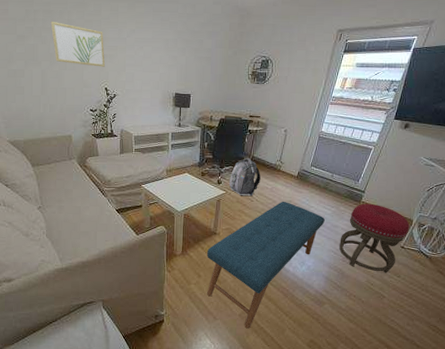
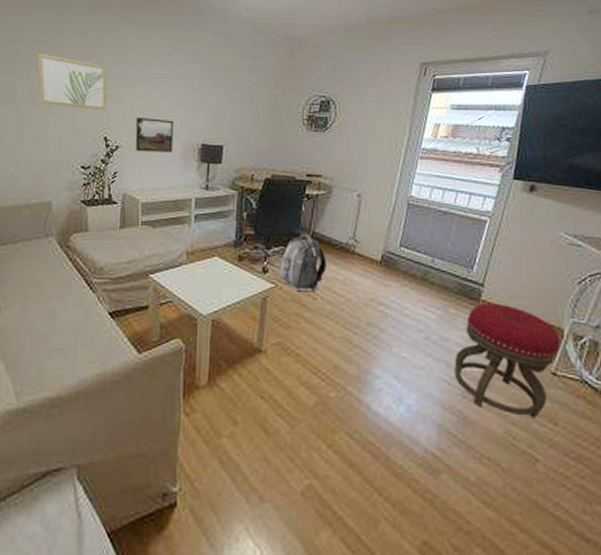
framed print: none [127,72,155,99] -> present [135,116,174,152]
bench: present [207,201,325,329] -> none [248,299,428,519]

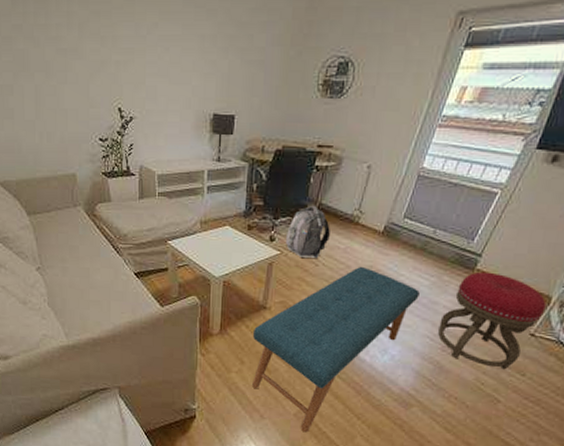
wall art: present [37,53,107,110] -> none [44,14,117,79]
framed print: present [135,116,174,152] -> none [148,85,186,123]
bench: none [248,299,428,519] -> present [252,266,420,433]

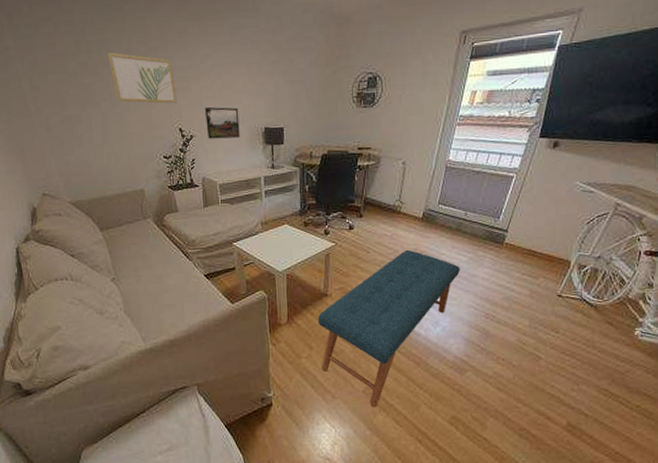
wall art: none [44,14,117,79] -> present [107,52,177,104]
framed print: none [148,85,186,123] -> present [205,107,240,139]
backpack: present [285,205,330,259] -> none [338,199,377,248]
stool: present [438,271,547,370] -> none [480,244,567,329]

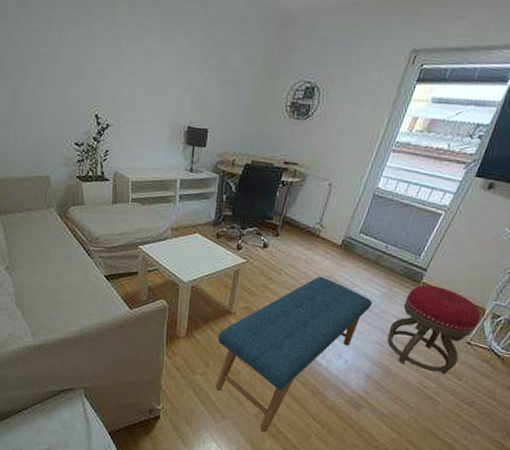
wall art: present [107,52,177,104] -> none [25,18,96,86]
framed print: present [205,107,240,139] -> none [125,94,162,134]
stool: none [480,244,567,329] -> present [387,284,481,375]

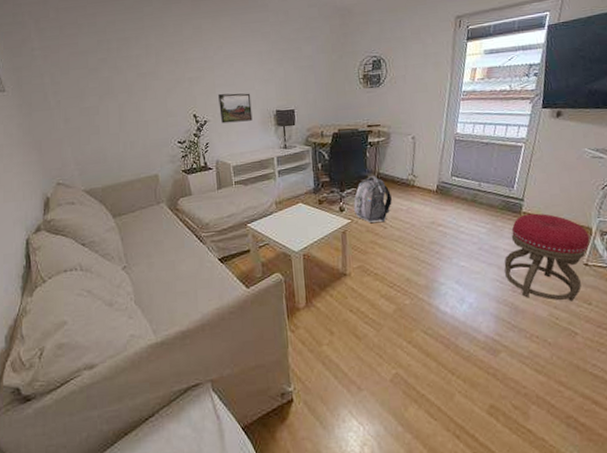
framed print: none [125,94,162,134] -> present [218,93,253,124]
bench: present [216,276,372,433] -> none [338,223,481,399]
backpack: none [251,217,294,268] -> present [353,175,392,223]

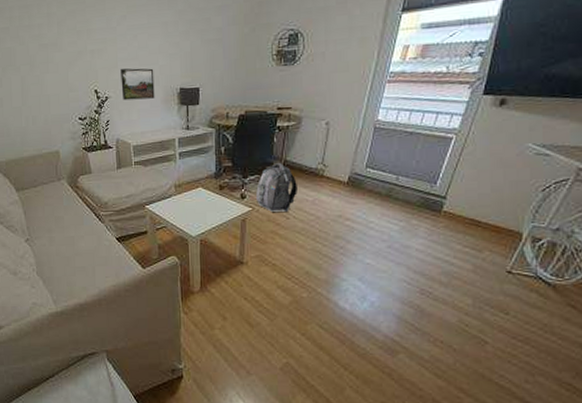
stool: present [504,213,590,302] -> none [414,213,518,309]

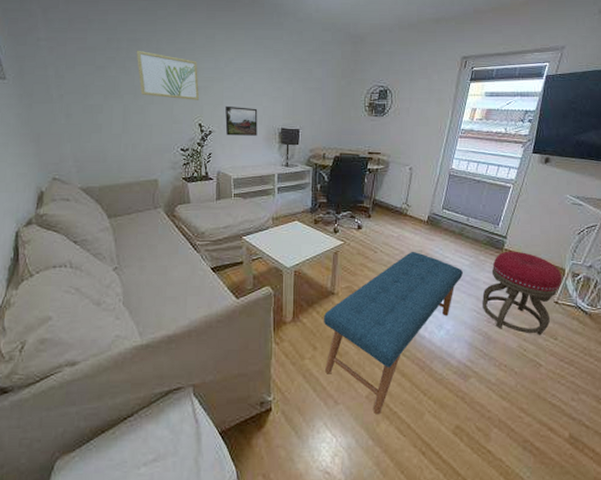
wall art: none [28,17,93,66] -> present [136,50,199,100]
bench: none [233,216,391,387] -> present [324,251,463,415]
backpack: present [255,162,297,213] -> none [347,200,384,247]
stool: none [414,213,518,309] -> present [482,251,562,336]

